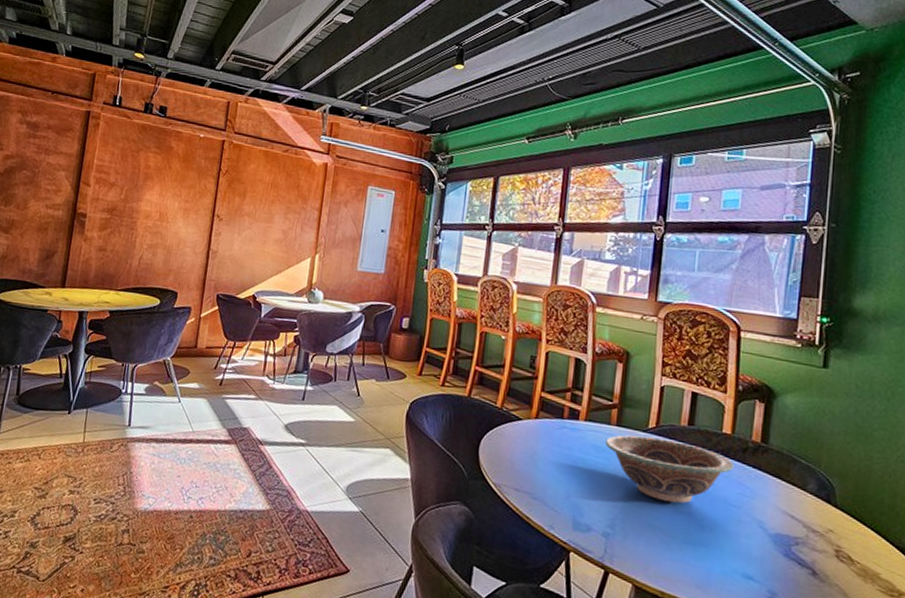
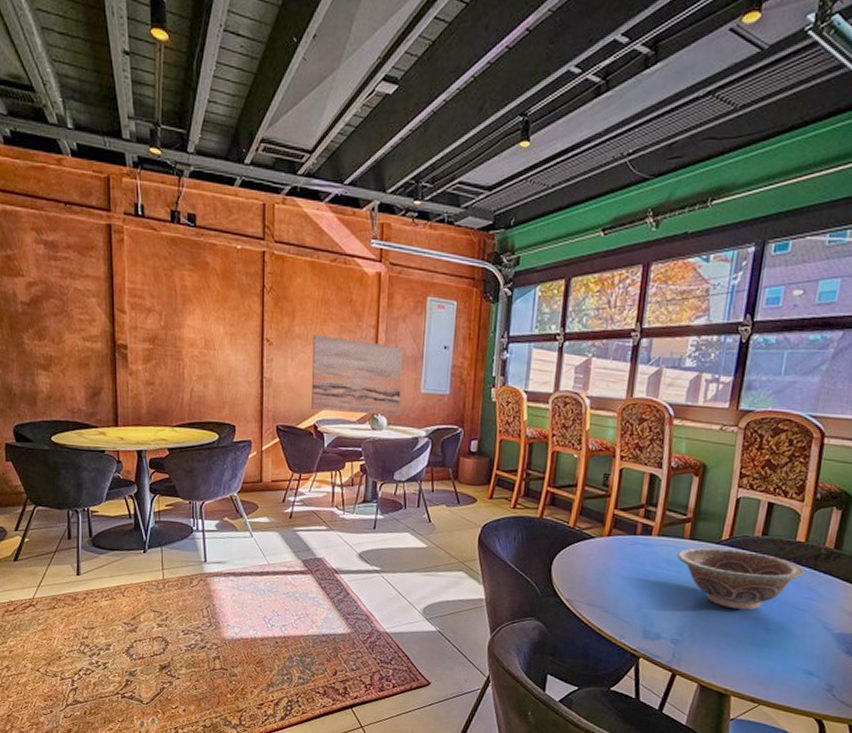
wall art: none [252,213,344,292] -> present [311,334,404,417]

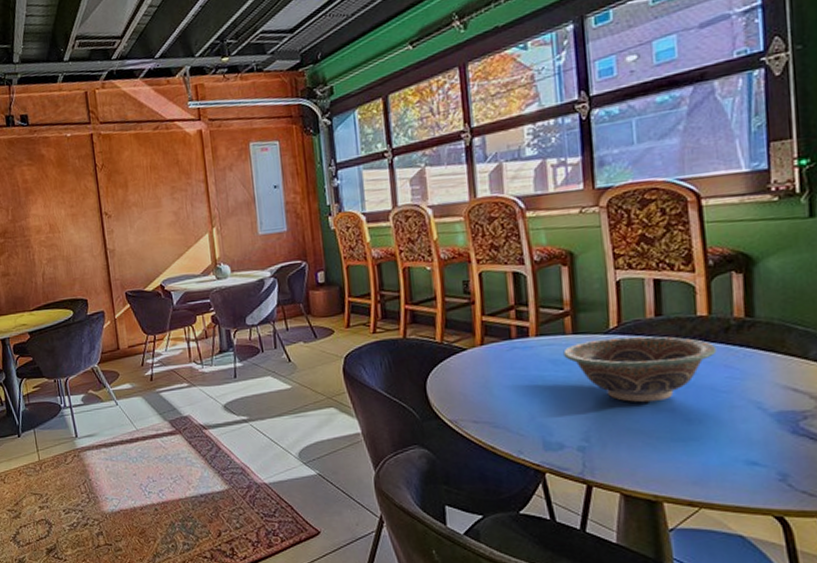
wall art: present [311,334,404,417] -> none [147,195,242,271]

